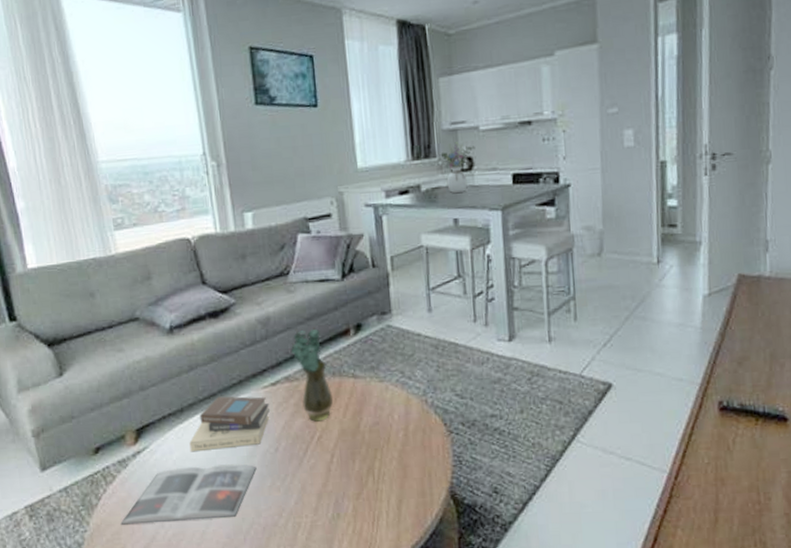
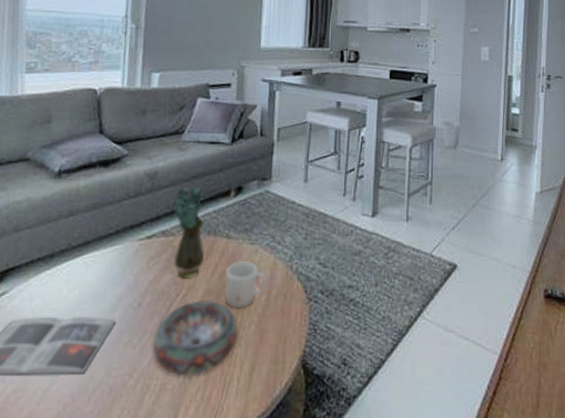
books: present [189,396,270,452] -> none [51,245,141,301]
decorative bowl: none [295,440,381,514] -> present [151,300,239,377]
mug: none [357,398,403,447] -> present [224,260,267,309]
bouquet: present [440,142,476,194] -> none [332,37,362,81]

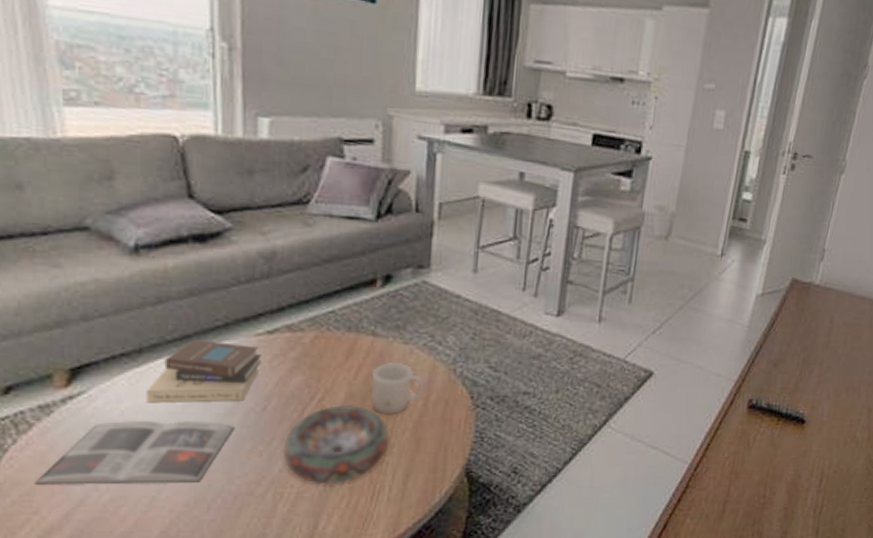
books: none [51,245,141,301] -> present [146,339,261,403]
vase: present [171,185,205,279] -> none [298,270,345,381]

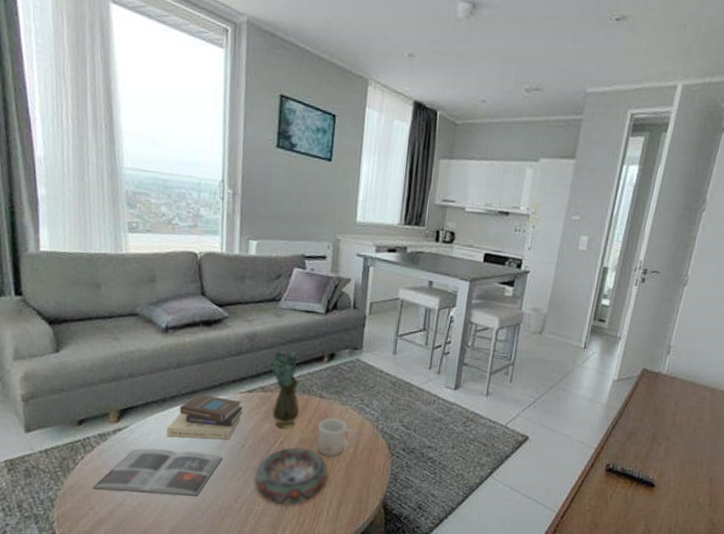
vase: none [298,270,345,381] -> present [269,348,300,429]

